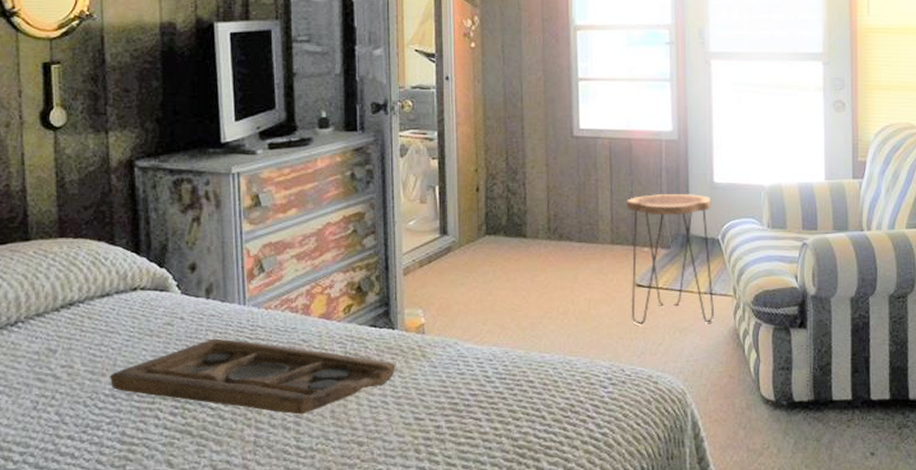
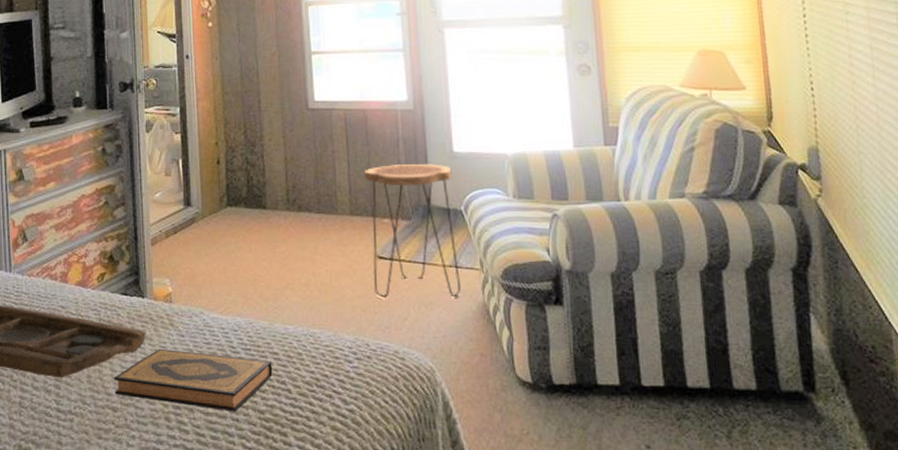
hardback book: none [360,380,528,440] -> present [114,348,273,411]

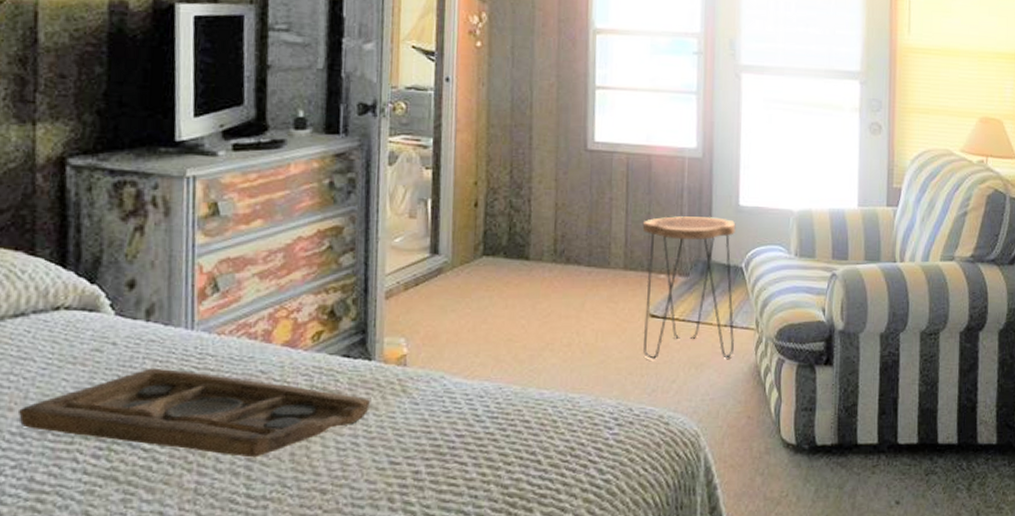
hardback book: present [114,348,273,411] -> none [325,419,522,488]

